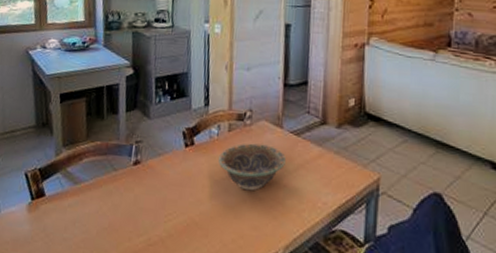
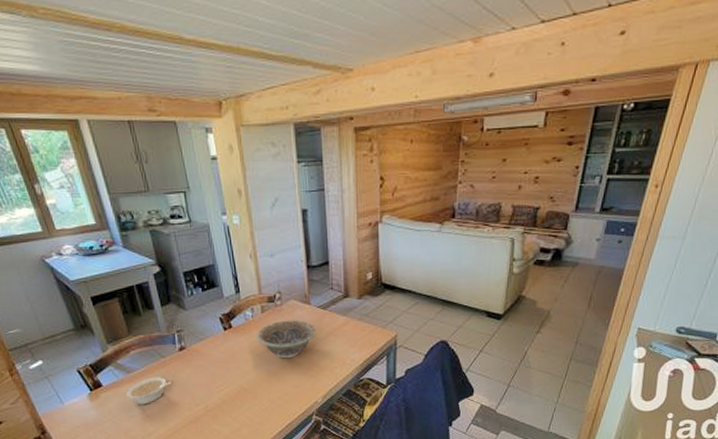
legume: none [67,192,117,226] -> present [126,377,171,405]

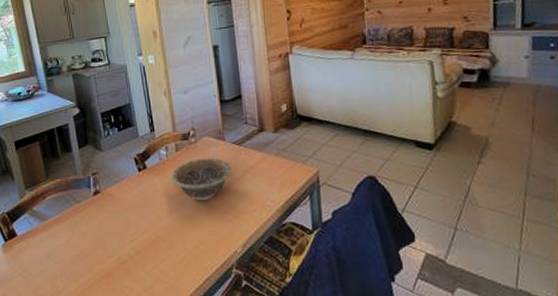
legume: present [126,377,171,405] -> none [39,224,84,257]

